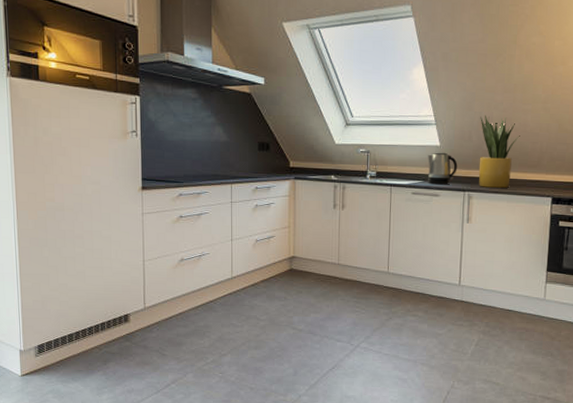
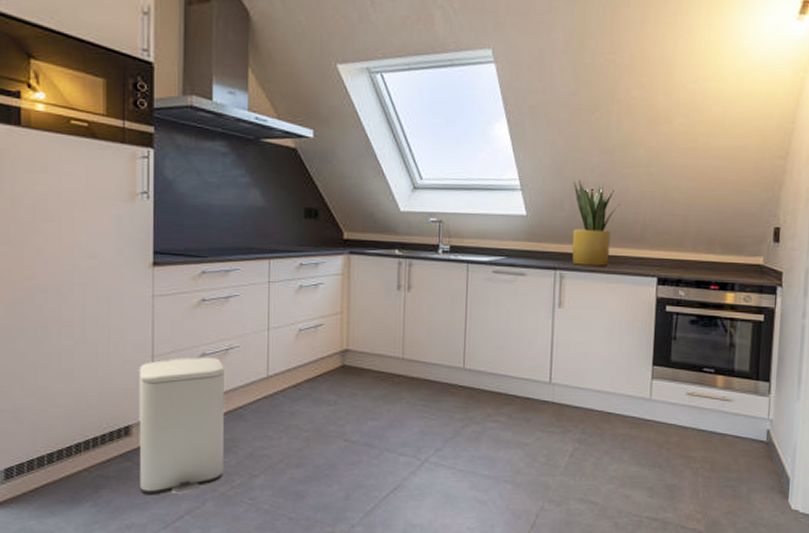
pedal bin: none [134,261,200,368] -> present [139,357,226,495]
kettle: present [428,152,458,185] -> none [512,222,548,262]

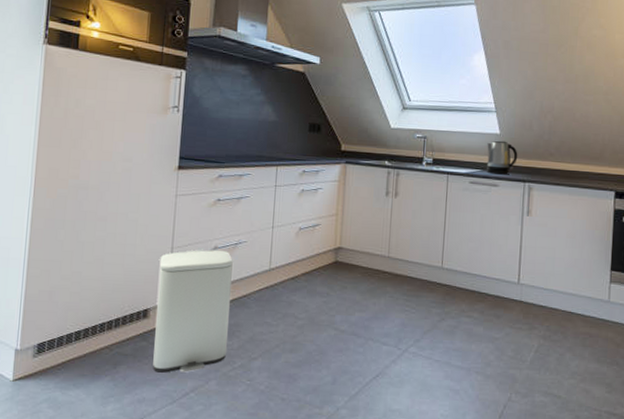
kettle: none [512,222,548,262] -> present [487,140,518,175]
planter: present [572,179,619,266] -> none [539,103,581,180]

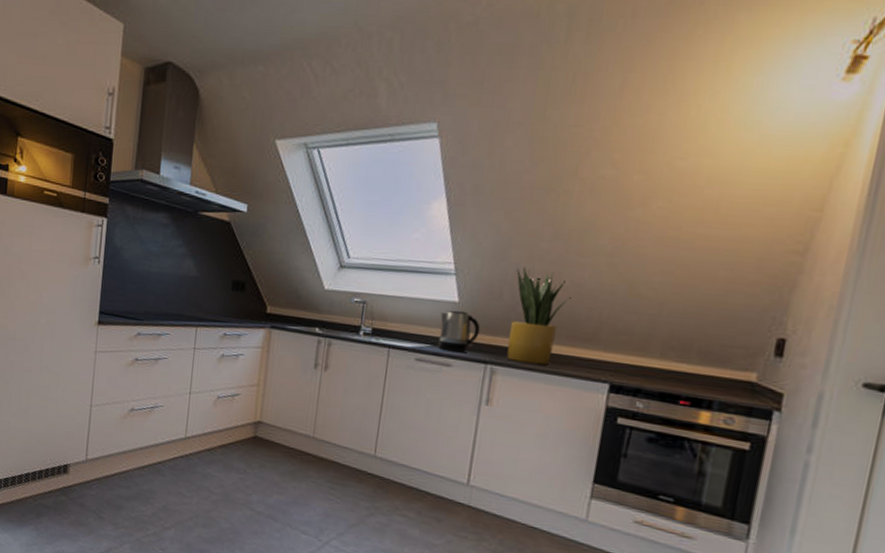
pedal bin: present [153,250,234,373] -> none [71,410,150,533]
planter: none [539,103,581,180] -> present [506,266,570,365]

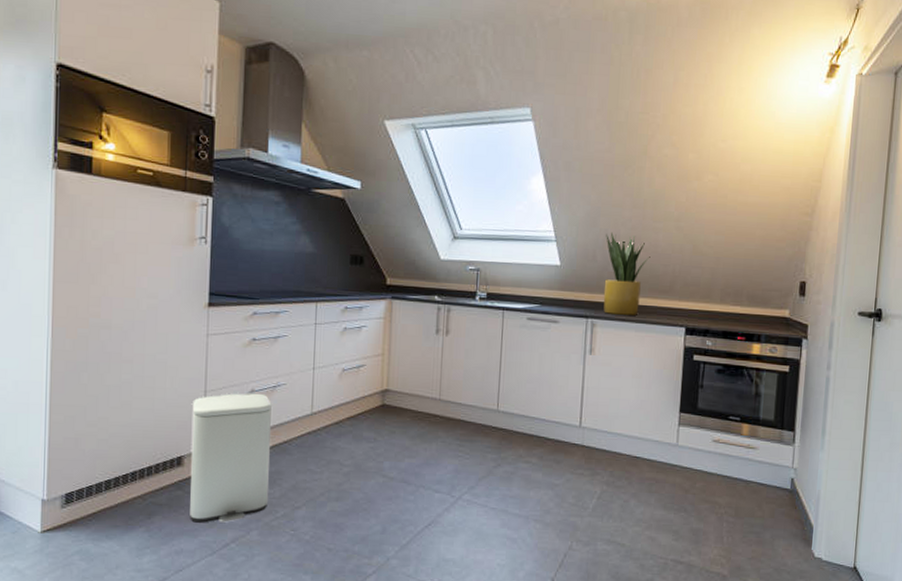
pedal bin: none [71,410,150,533] -> present [190,393,273,523]
kettle: present [438,309,481,353] -> none [546,272,580,310]

